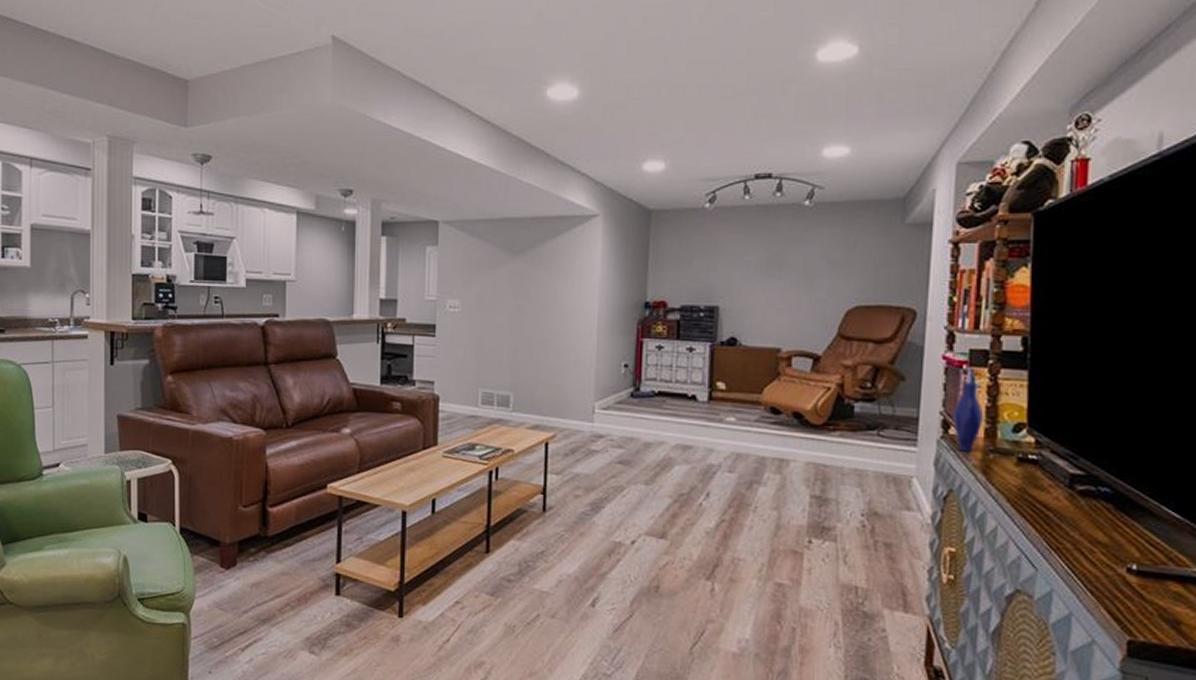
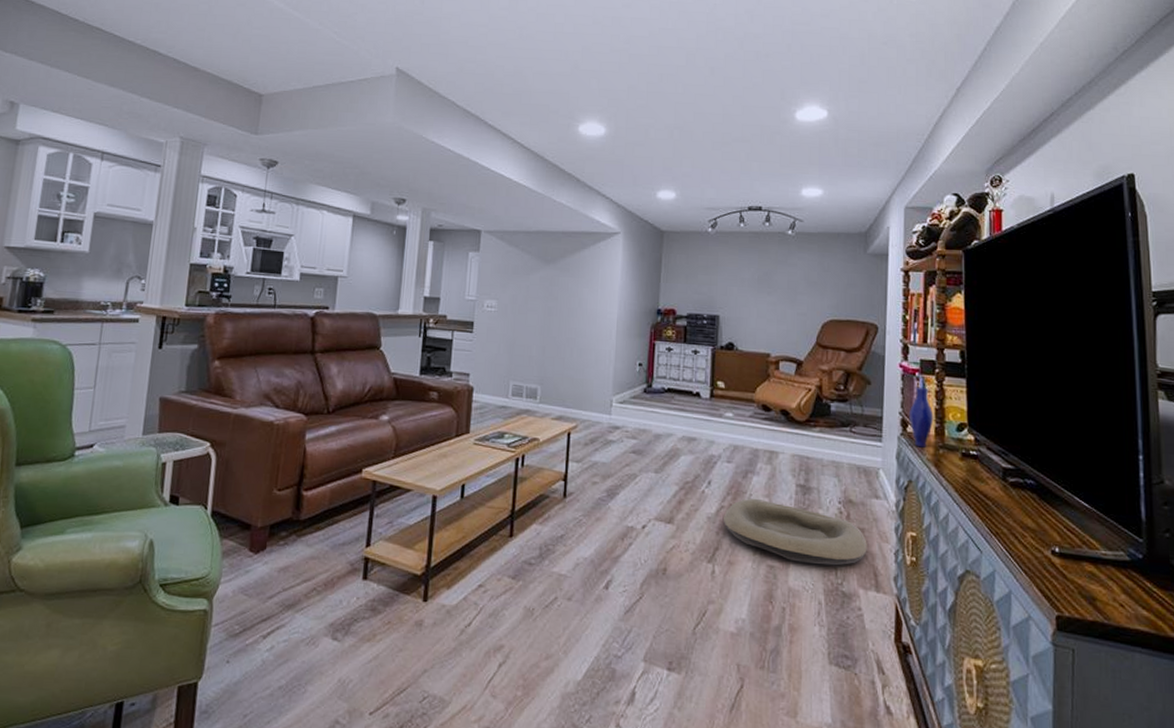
dog bed: none [724,511,895,584] -> present [724,498,867,566]

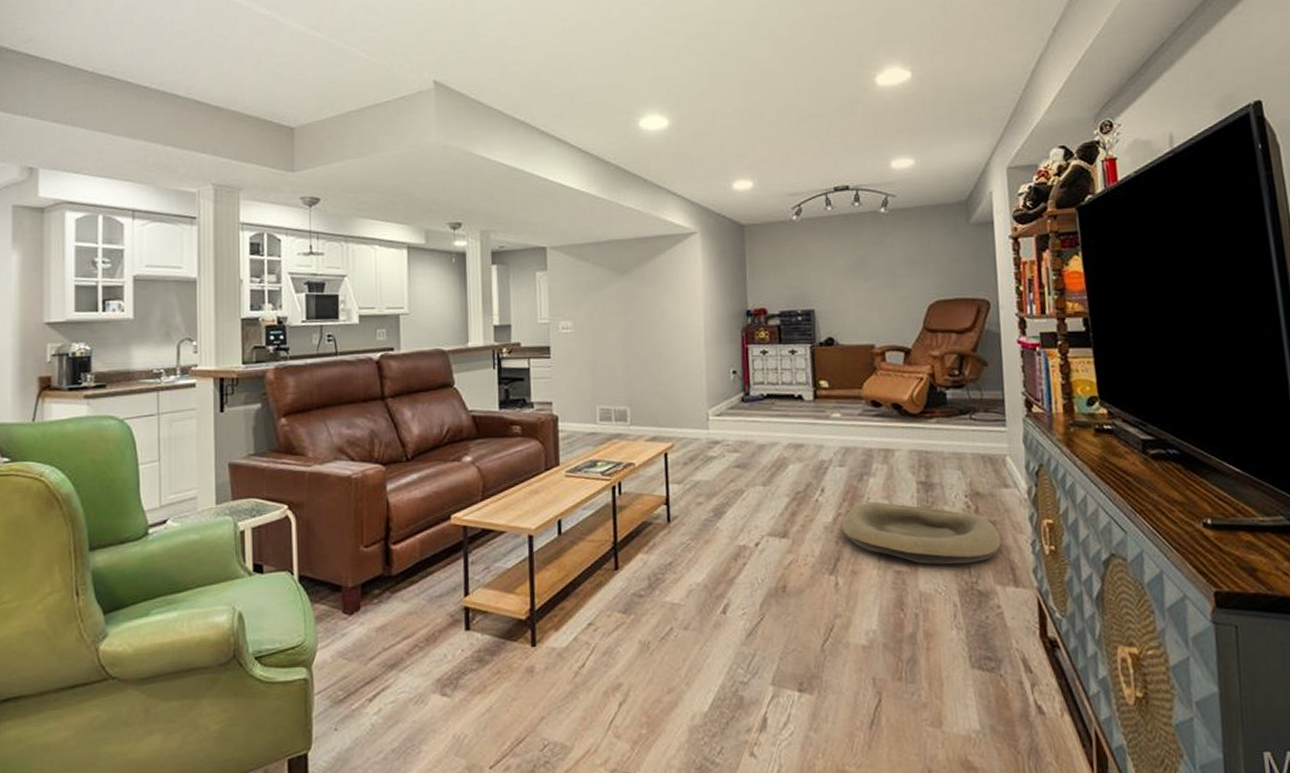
vase: present [908,386,934,448] -> none [1032,362,1061,428]

